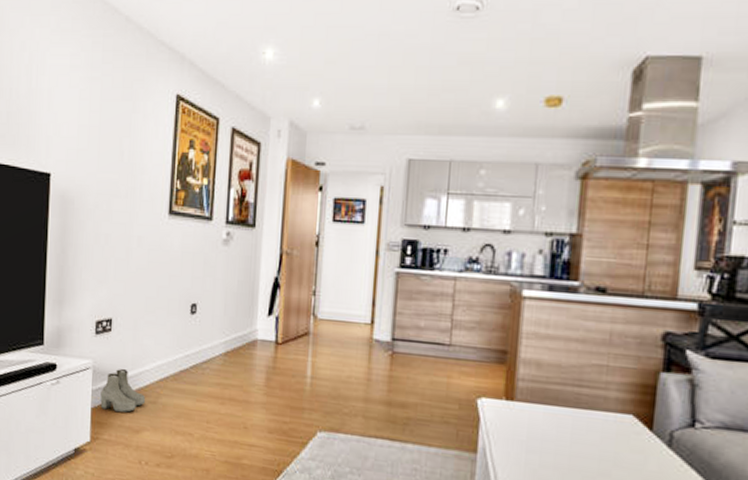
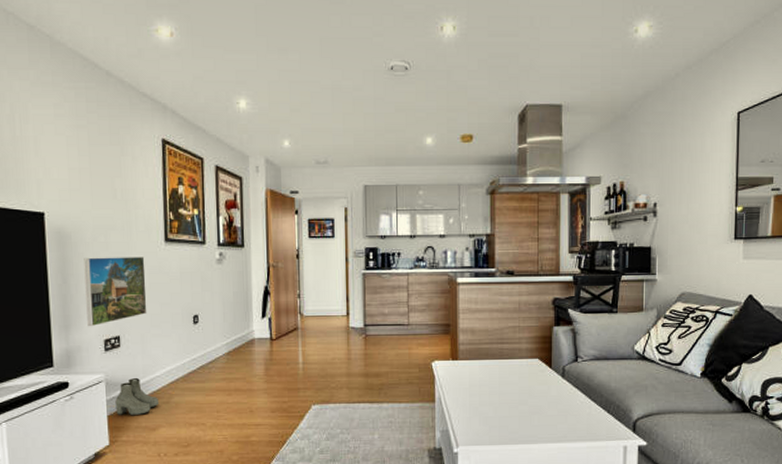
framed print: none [81,226,146,305] -> present [84,257,147,327]

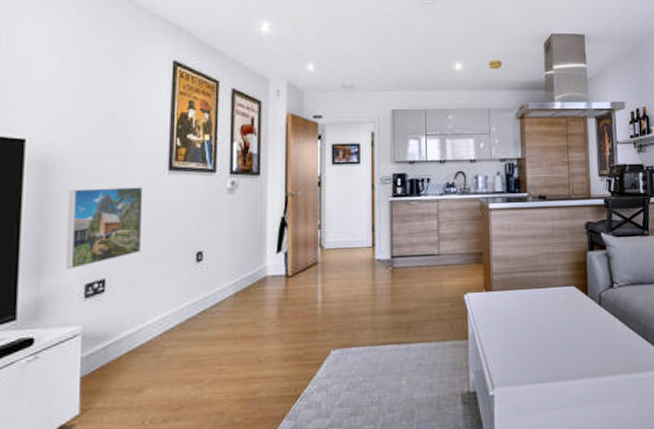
boots: present [115,377,160,416] -> none [92,328,148,376]

